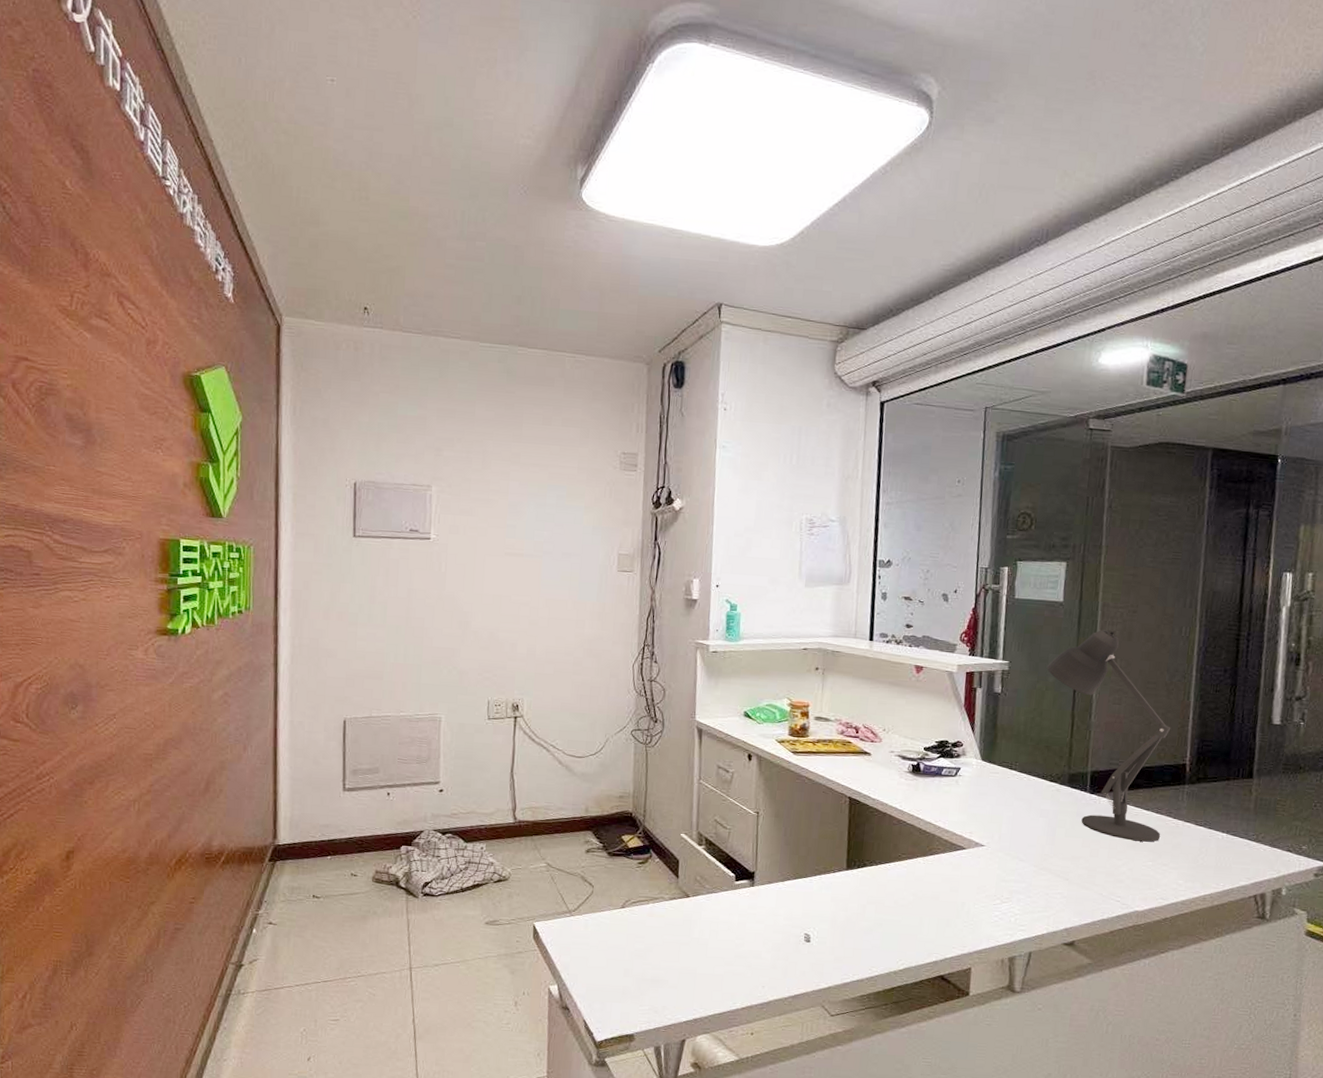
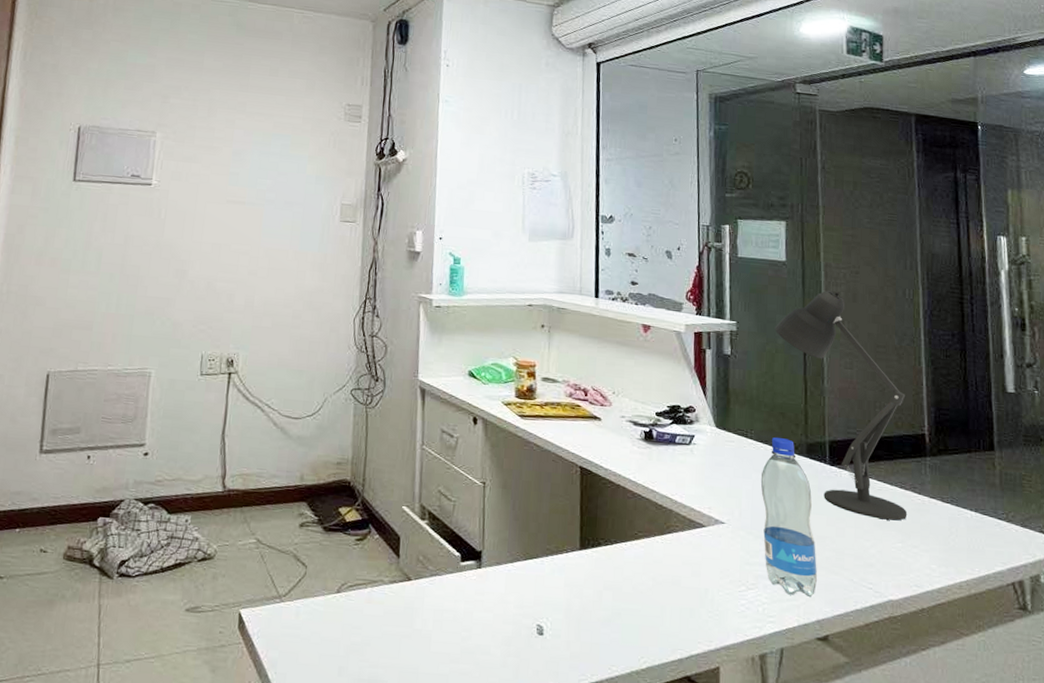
bottle: none [1020,768,1070,909] -> present [760,437,817,598]

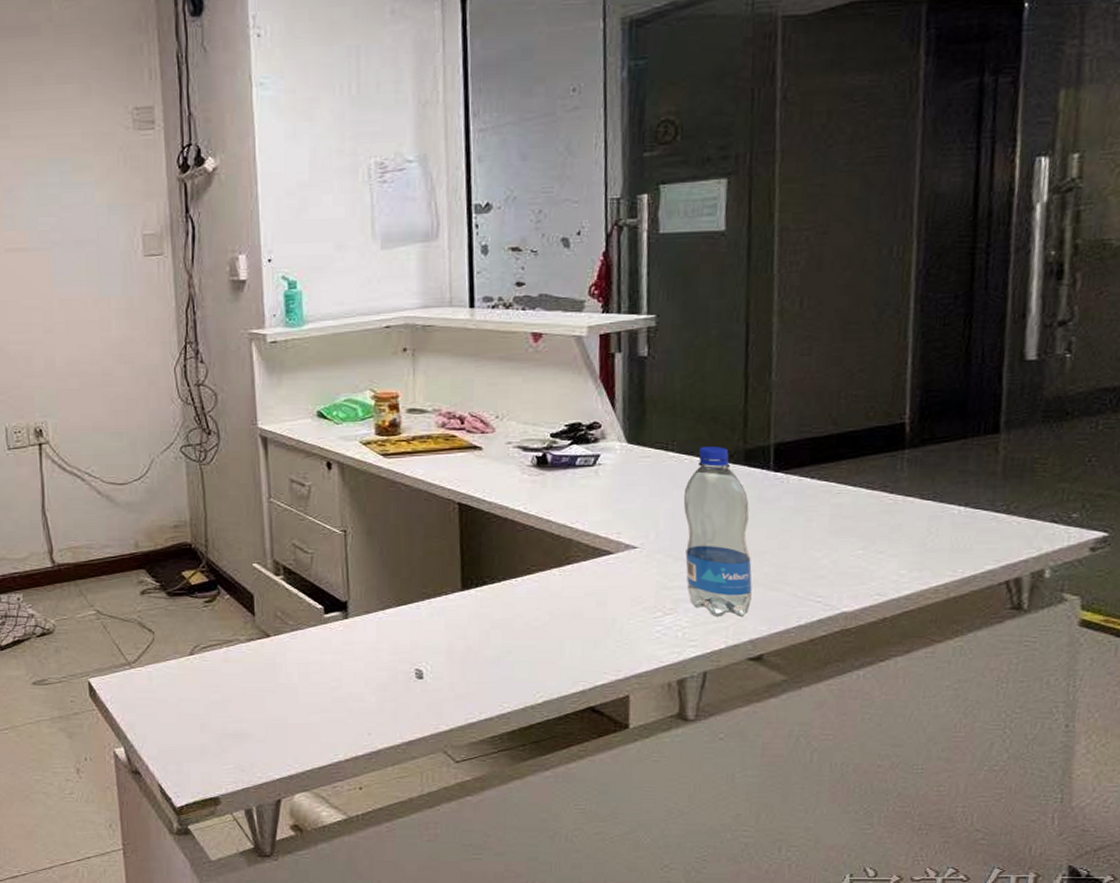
desk lamp: present [775,290,908,521] -> none [707,261,883,526]

